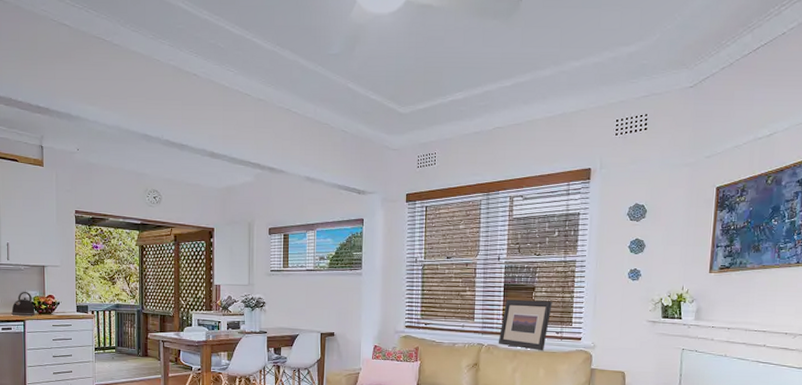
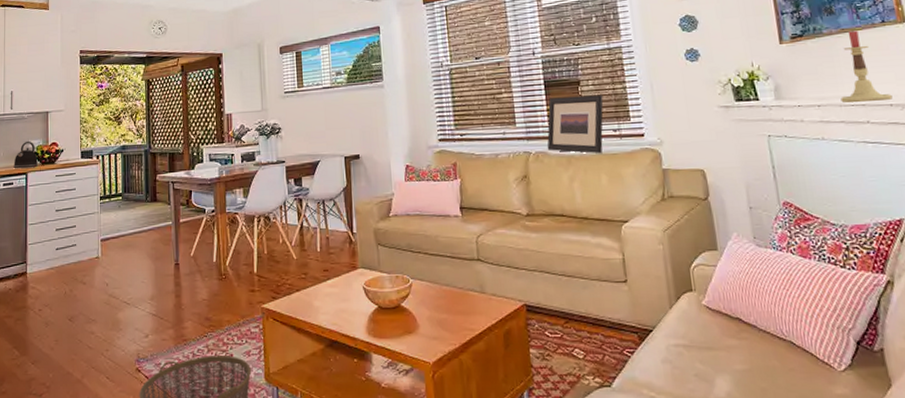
candlestick: none [747,268,789,329] -> present [841,30,893,103]

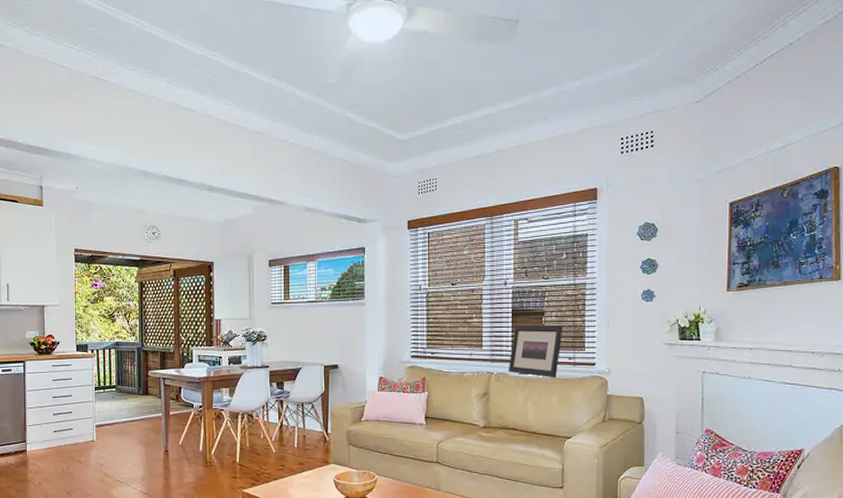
kettle: present [13,140,38,169] -> none [11,331,35,357]
candlestick: present [841,30,893,103] -> none [771,284,815,348]

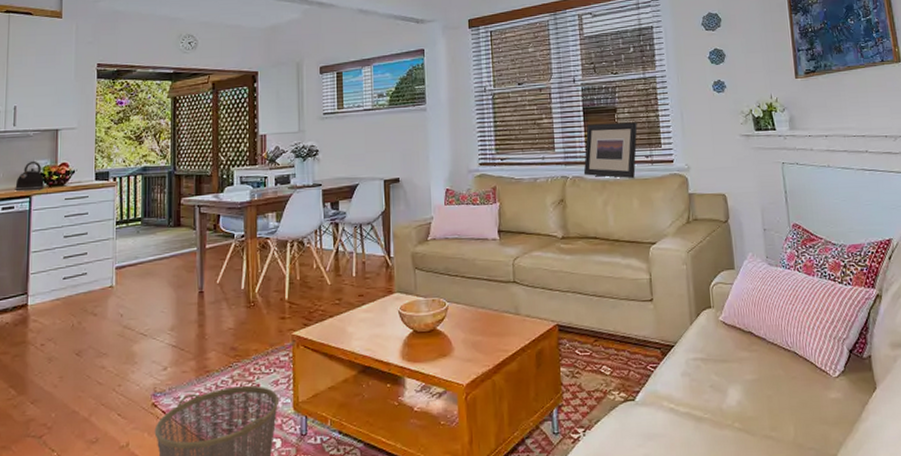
kettle: none [11,331,35,357] -> present [15,160,44,192]

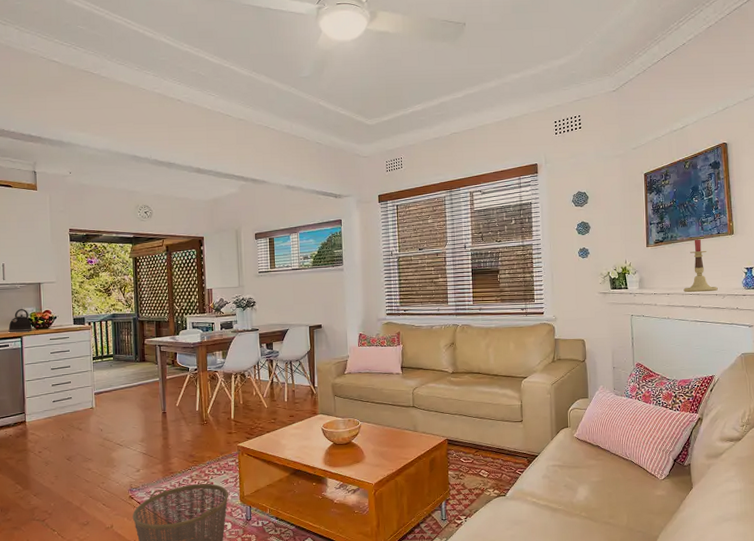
picture frame: present [583,122,638,179] -> none [471,281,516,327]
candlestick: none [845,68,887,133] -> present [683,239,718,292]

